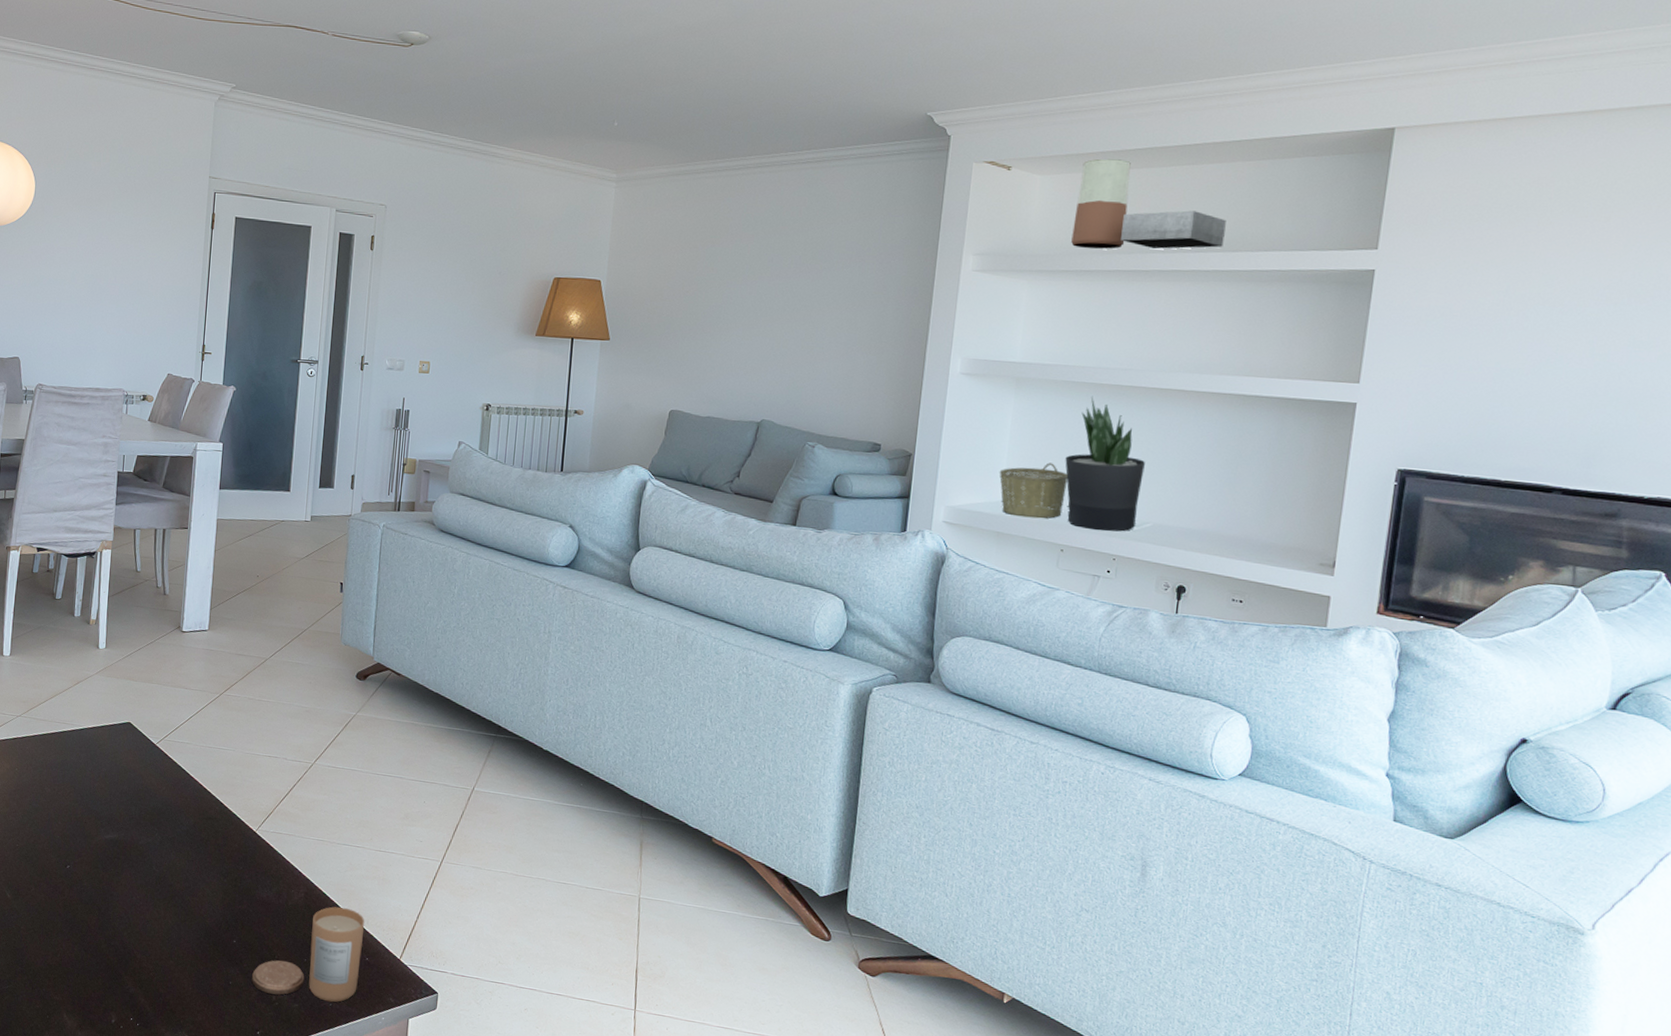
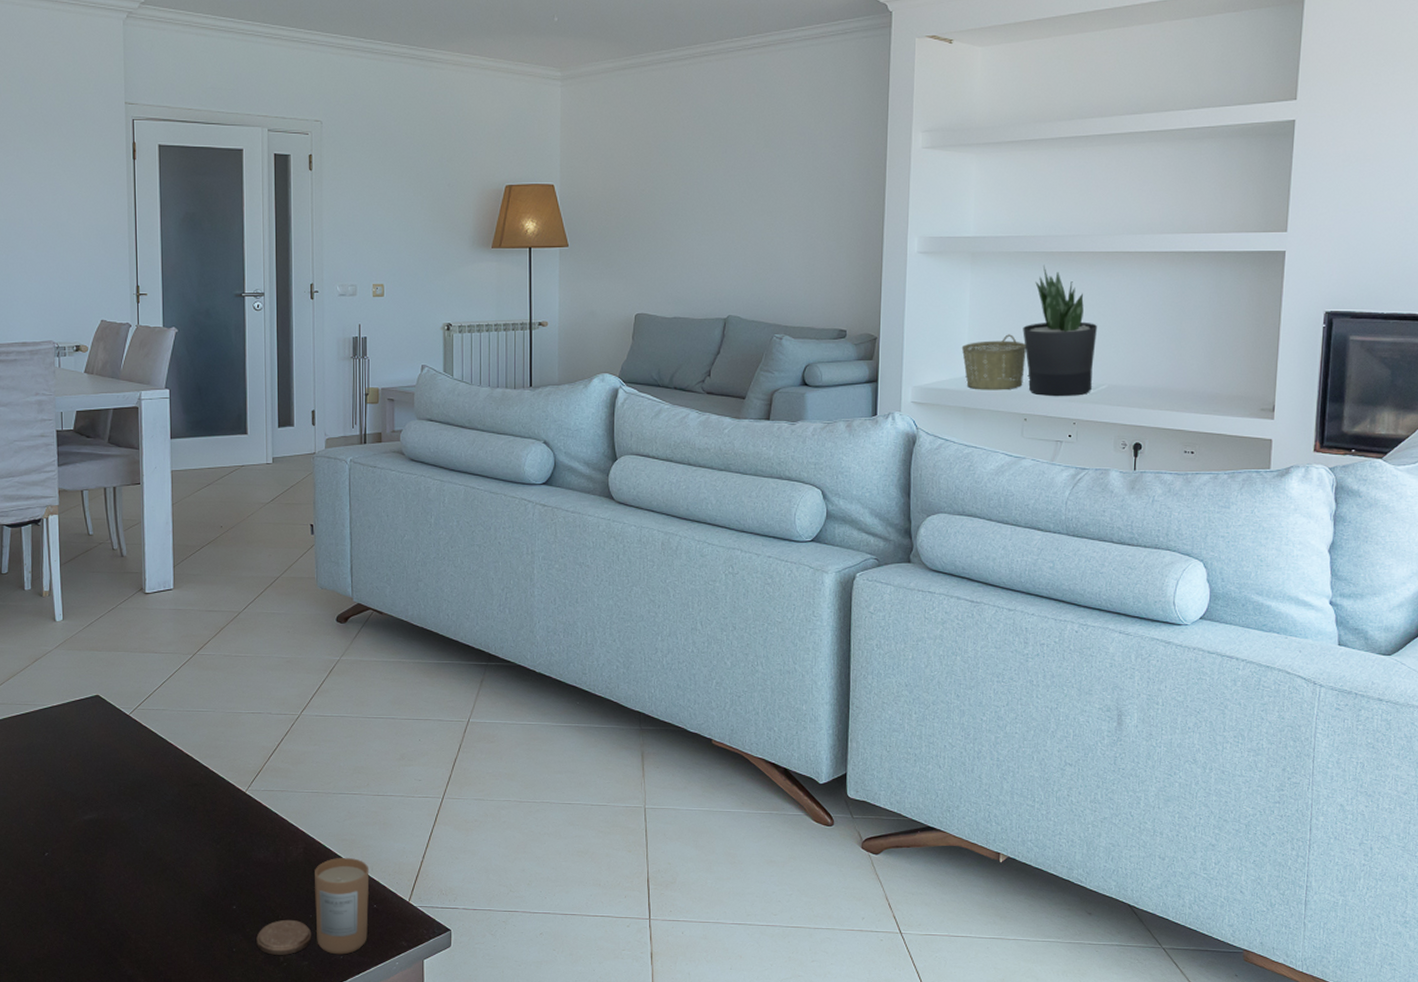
vase: present [1071,159,1131,249] -> none [1015,26,1066,118]
decorative box: present [1121,210,1226,250] -> none [1061,73,1158,114]

